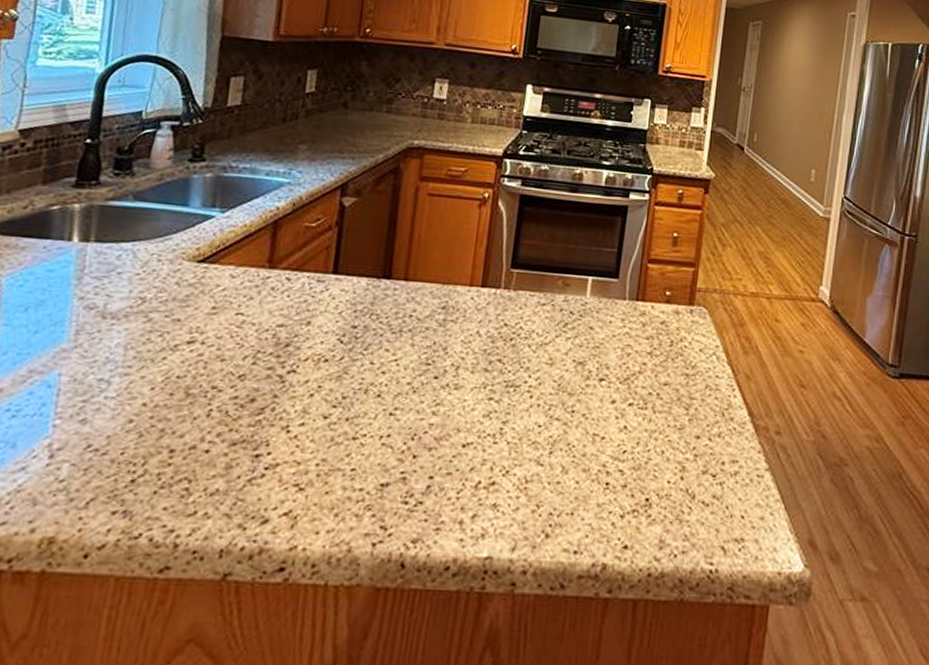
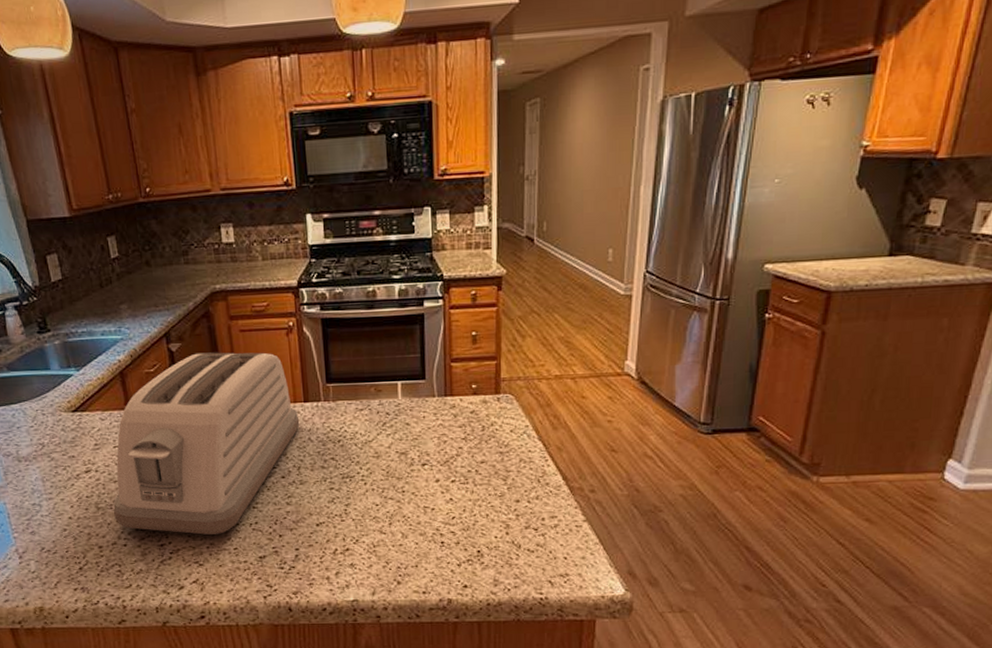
toaster: none [205,212,472,447] -> present [113,352,300,535]

